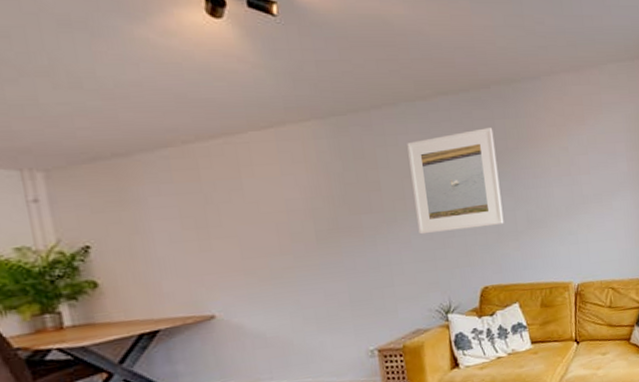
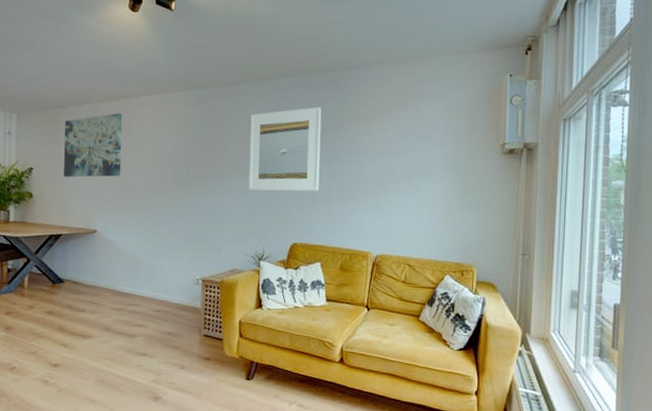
wall art: none [131,157,238,252] -> present [64,113,123,178]

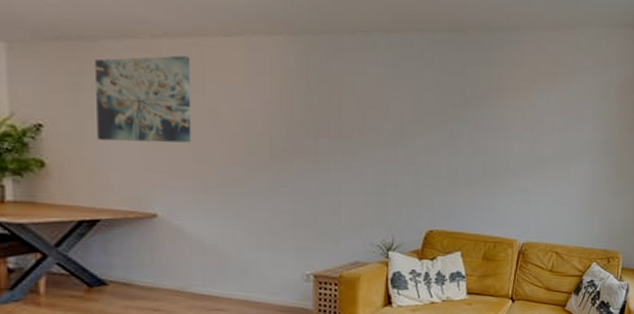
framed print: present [248,106,322,192] -> none [373,71,464,171]

